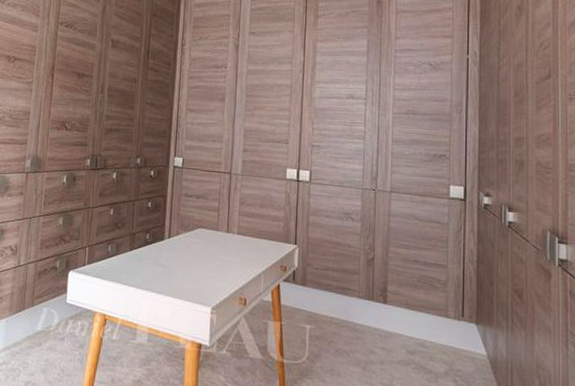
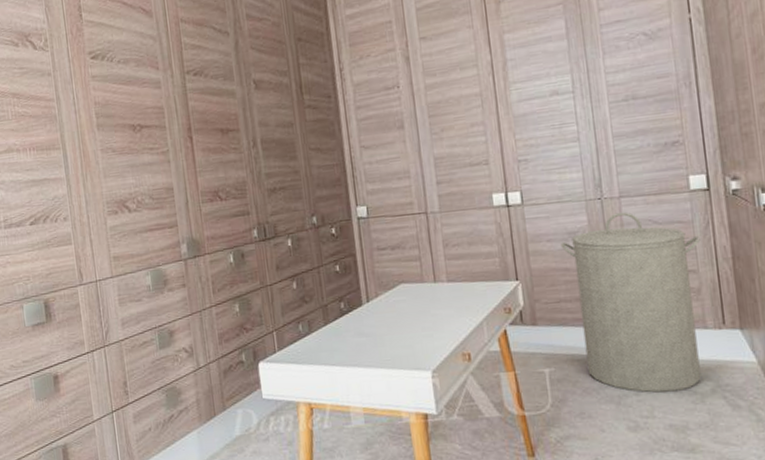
laundry hamper: none [336,204,453,368] -> present [560,211,701,393]

